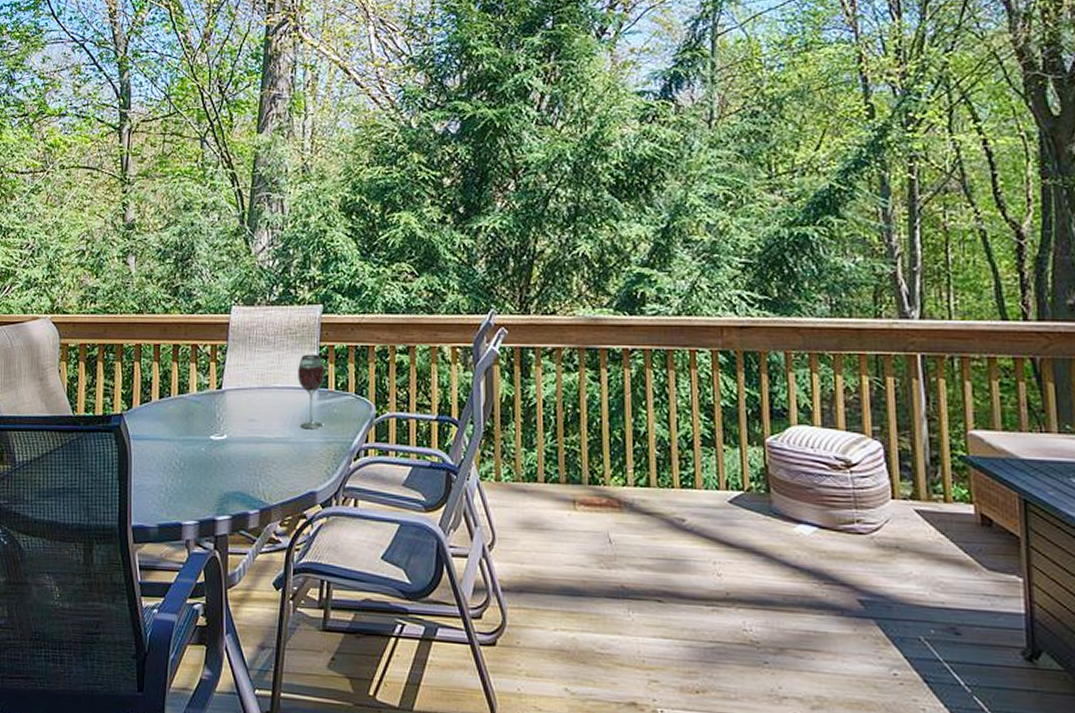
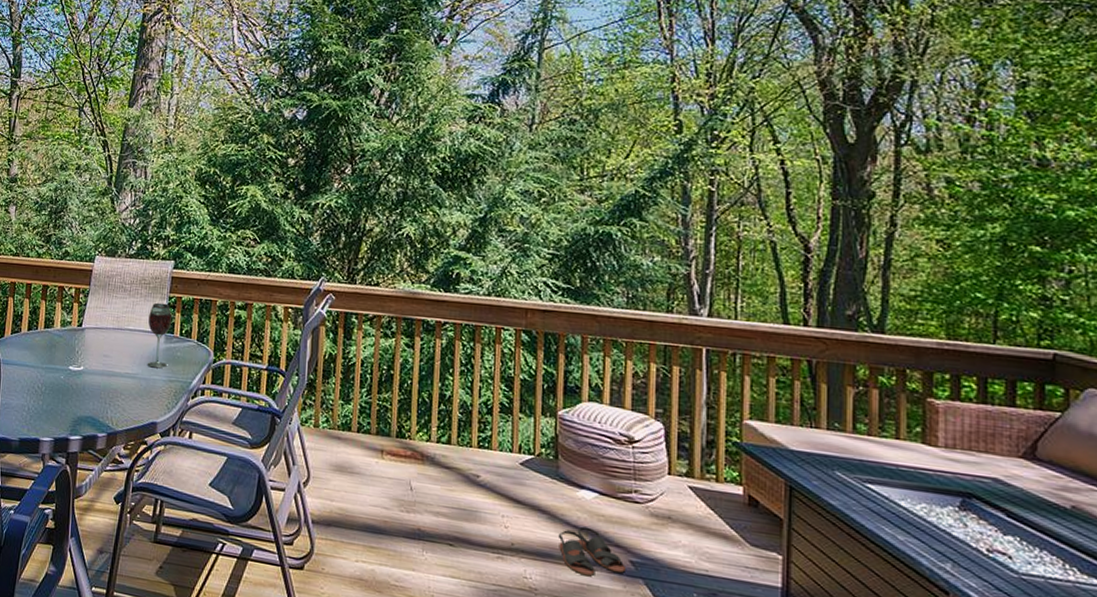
sandal: none [777,566,854,622] -> present [558,526,625,577]

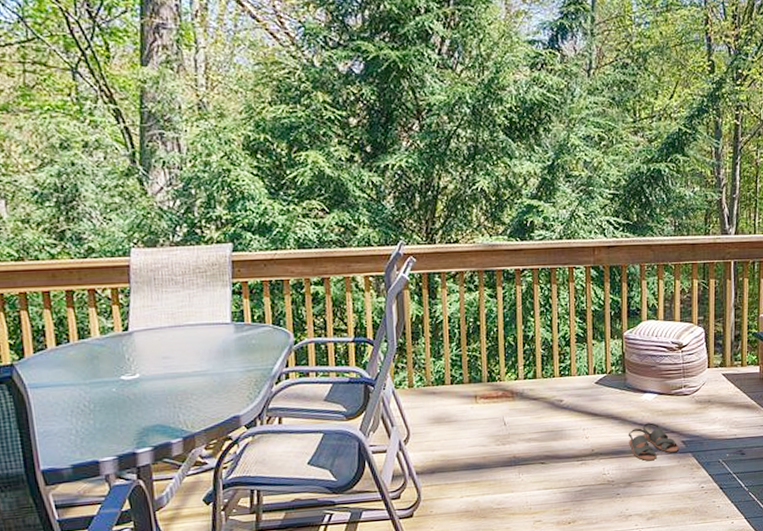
wineglass: present [147,302,173,369] -> none [211,290,242,361]

